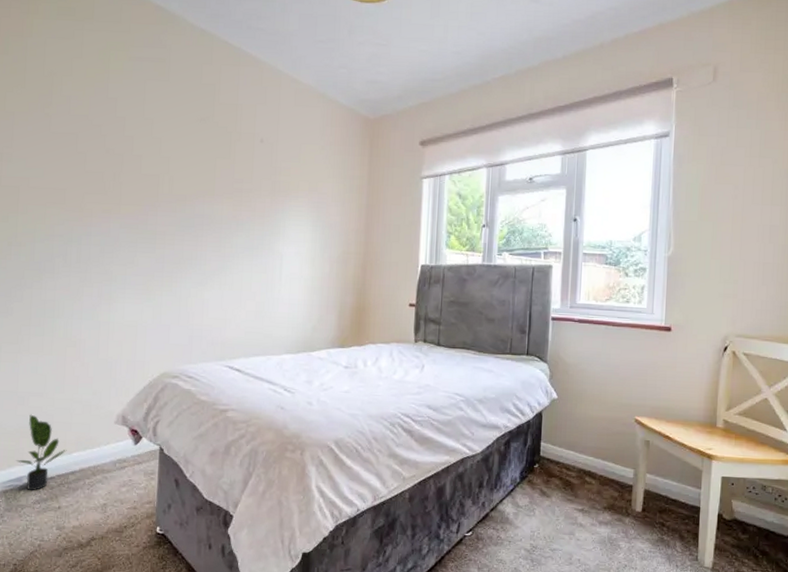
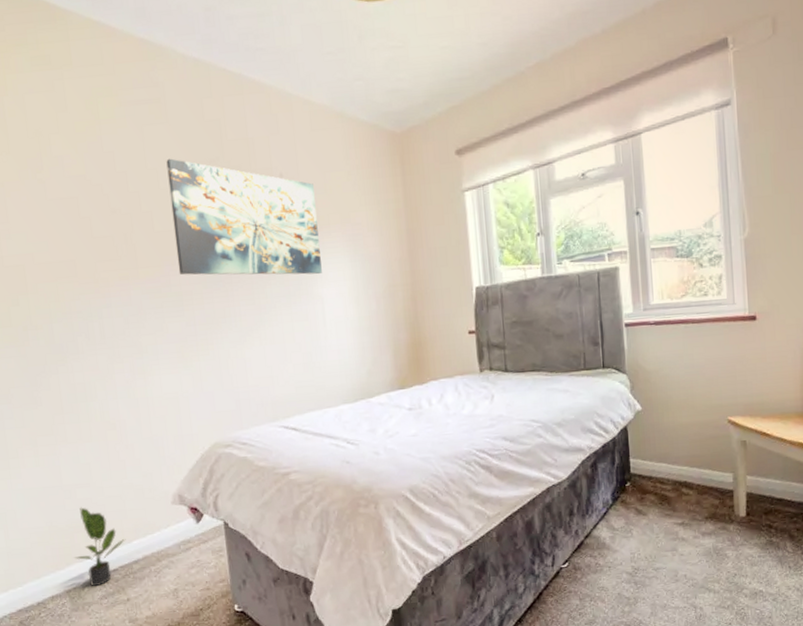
wall art: none [156,112,289,234] -> present [166,158,322,275]

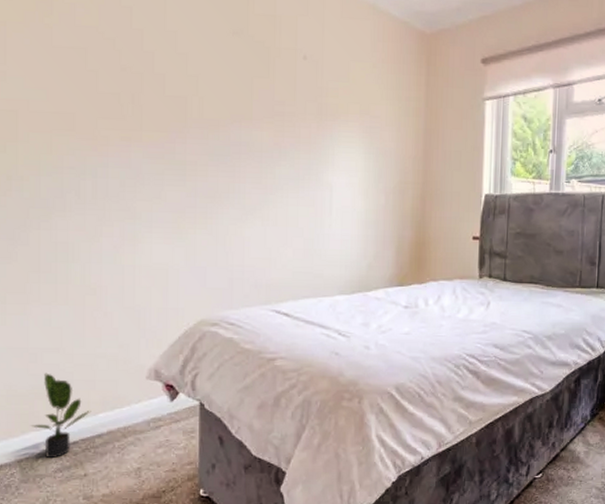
wall art: present [166,158,322,275] -> none [185,23,337,162]

